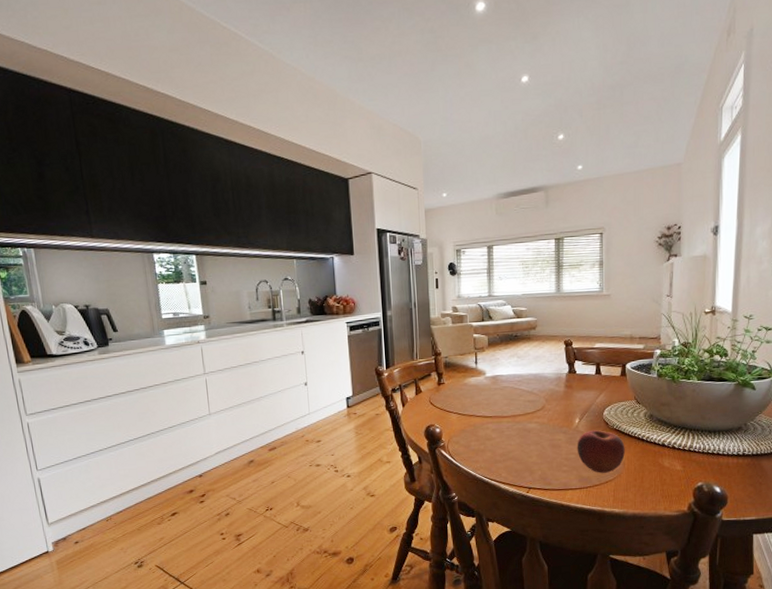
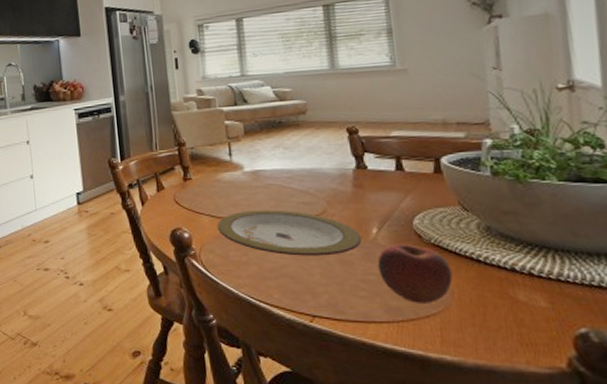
plate: none [462,407,568,443] -> present [217,209,362,256]

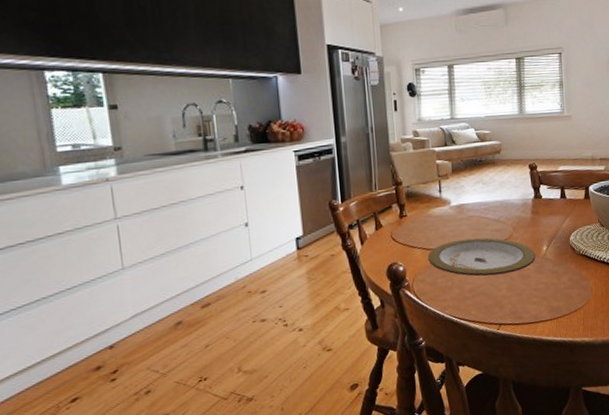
apple: present [377,244,453,304] -> none [545,256,592,302]

